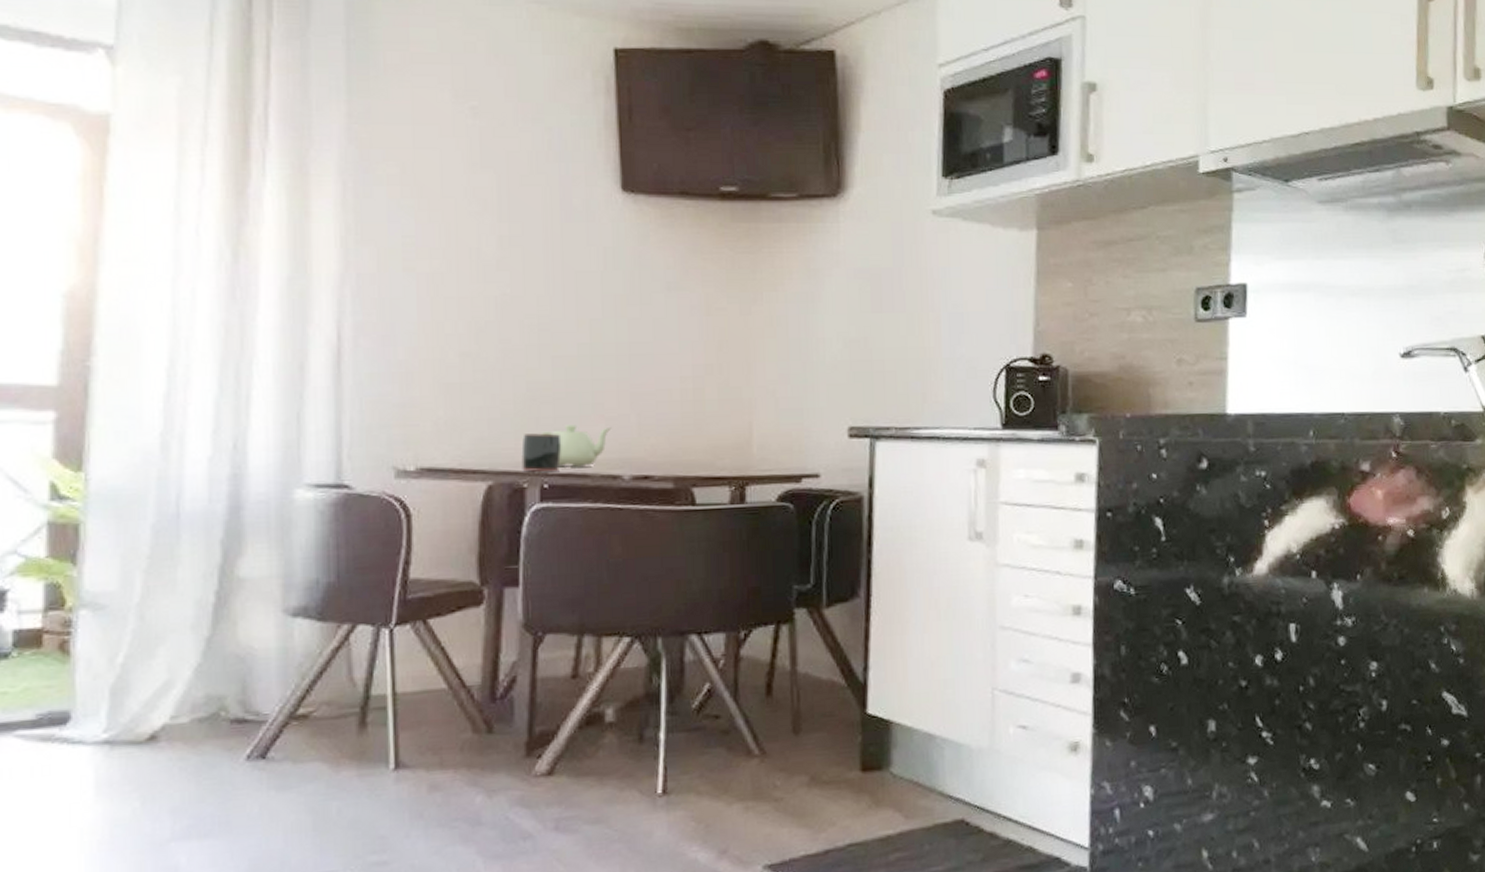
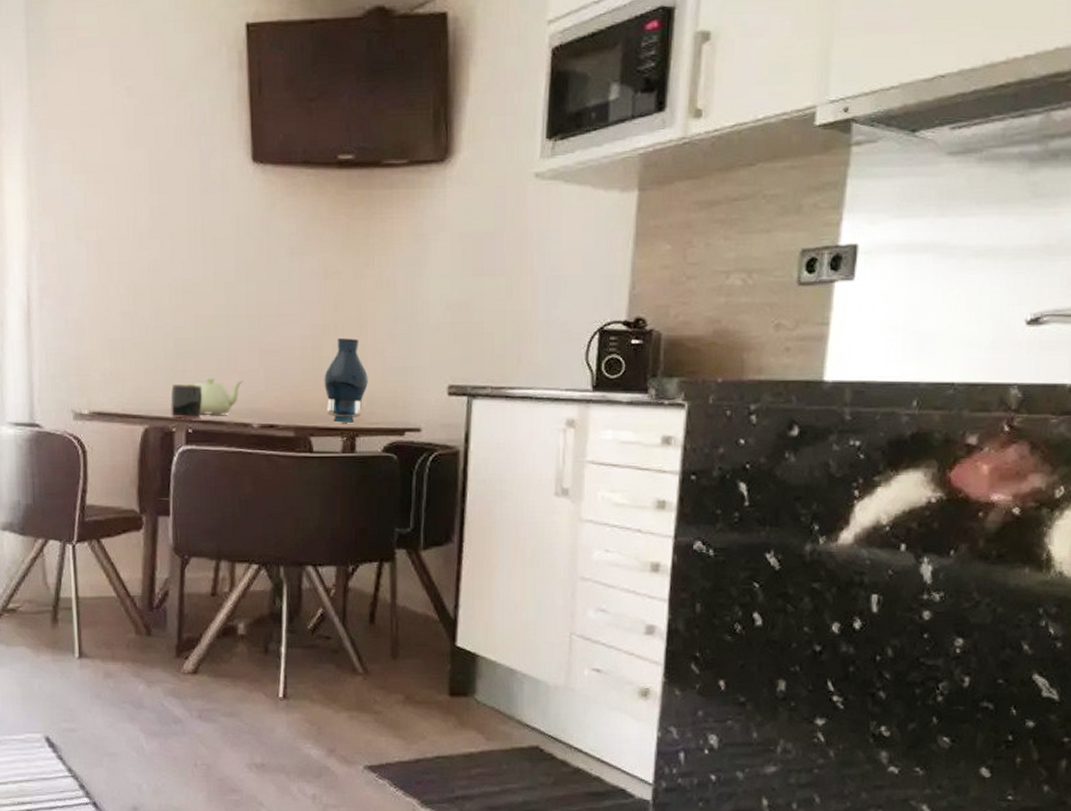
vase: none [707,379,759,471] -> present [324,338,368,423]

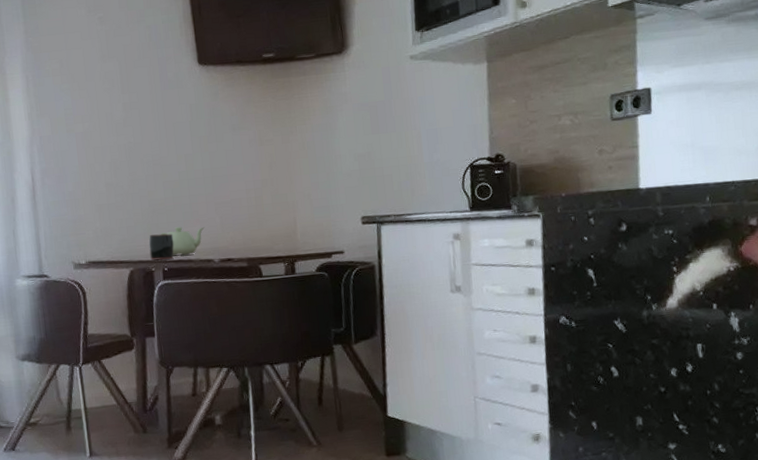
vase: present [324,338,368,423] -> none [266,188,301,253]

